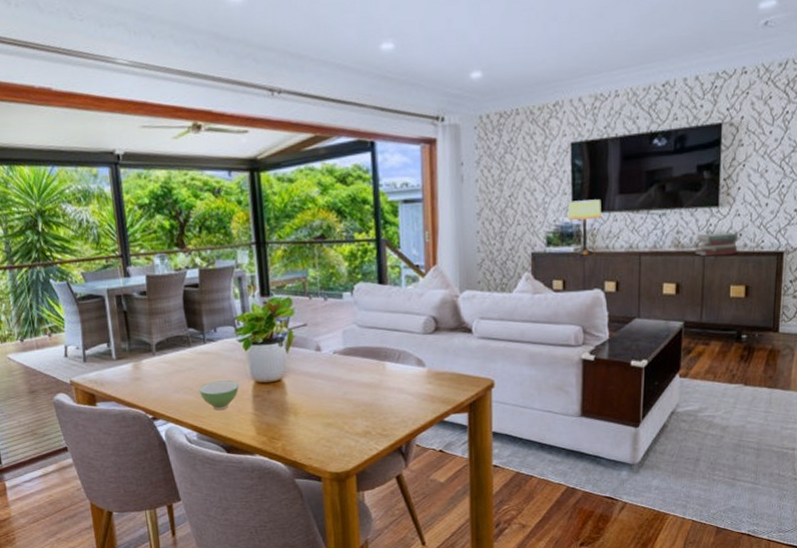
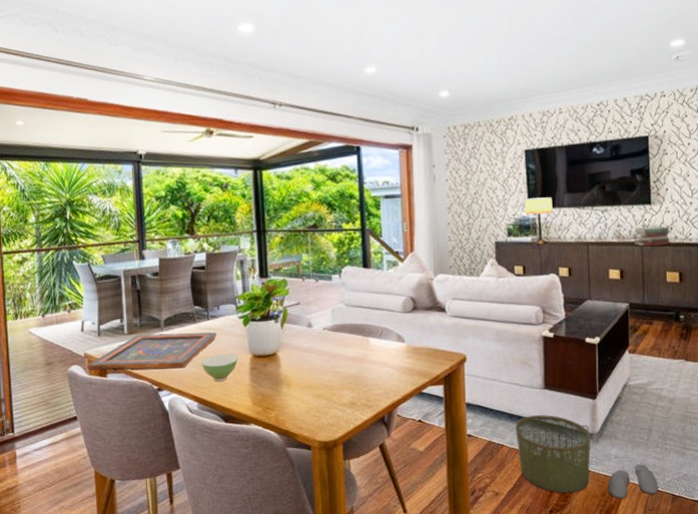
painted panel: none [74,356,215,400] -> present [87,332,217,371]
basket: none [547,444,631,526] -> present [515,415,591,494]
slippers: none [646,495,702,532] -> present [608,464,658,499]

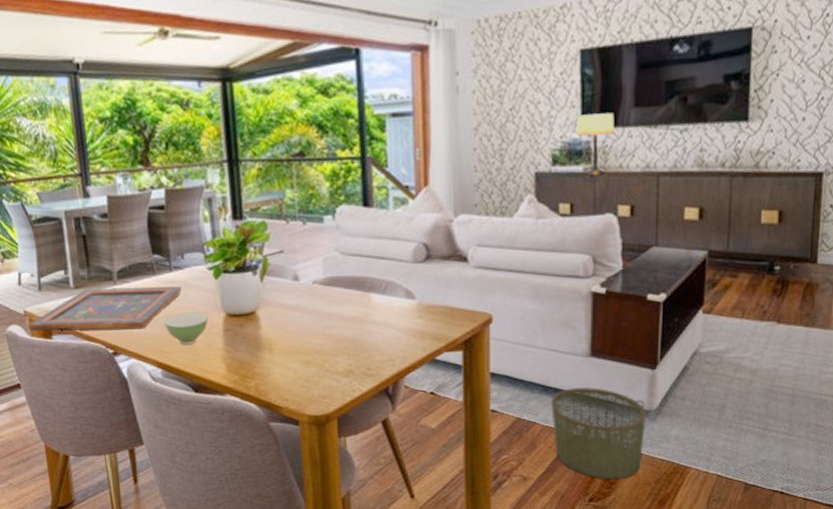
slippers: present [608,464,658,499] -> none [663,447,728,487]
books: present [634,226,670,247] -> none [720,149,771,178]

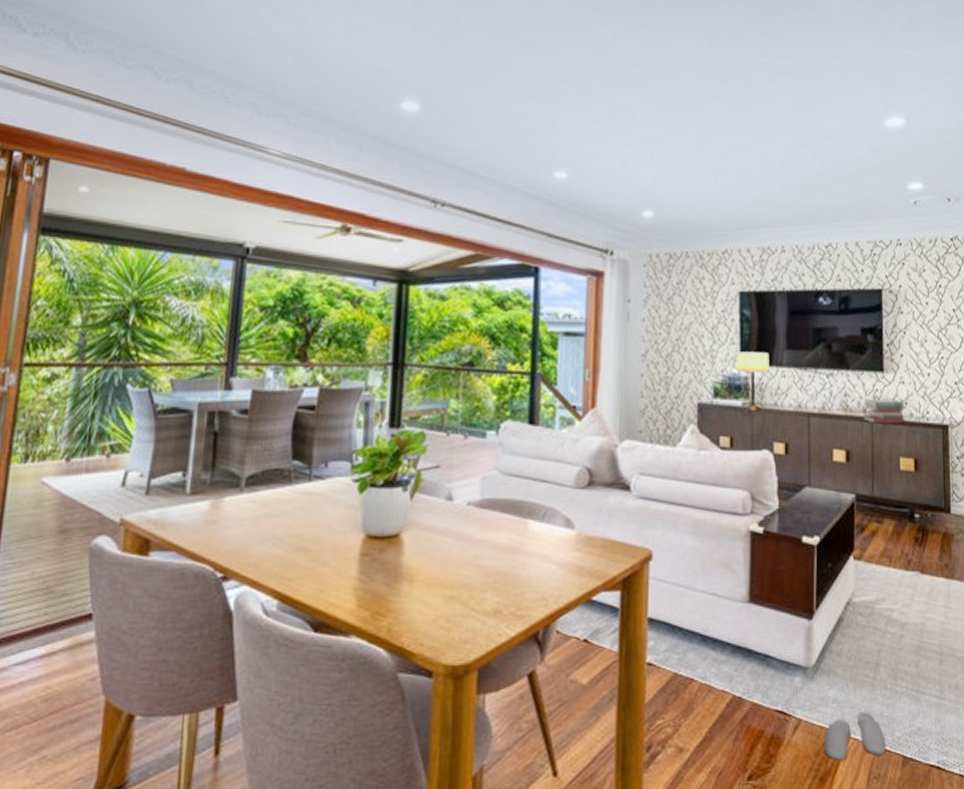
painted panel: present [28,285,182,332] -> none [120,496,320,549]
bowl: present [164,312,209,346] -> none [291,531,346,572]
basket: present [551,387,647,480] -> none [709,639,805,752]
slippers: none [663,447,728,487] -> present [823,712,886,761]
books: none [720,149,771,178] -> present [863,398,905,424]

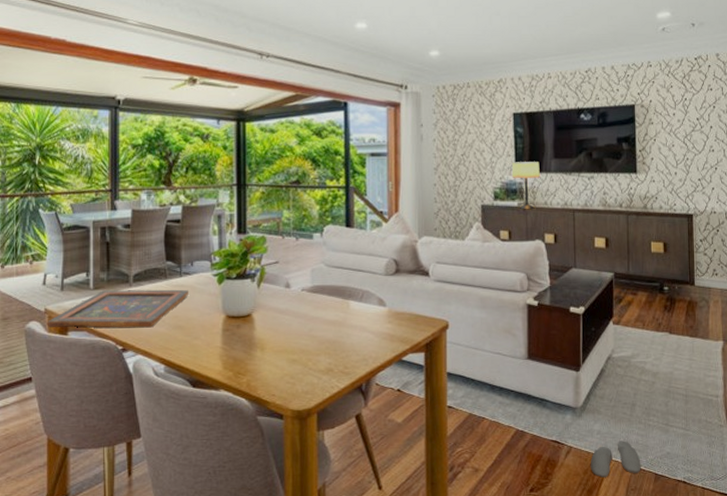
painted panel: none [120,496,320,549] -> present [46,289,189,329]
books: present [863,398,905,424] -> none [619,195,655,216]

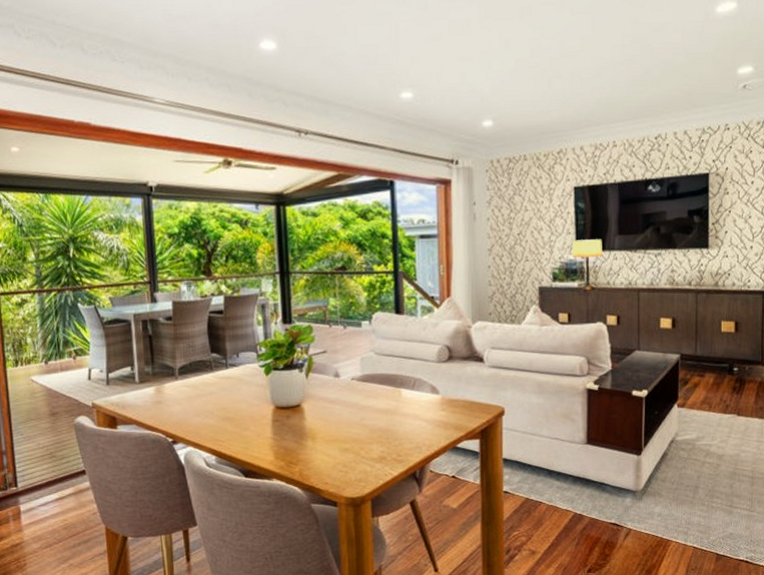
painted panel: present [46,289,189,329] -> none [95,381,237,423]
slippers: present [590,441,641,478] -> none [649,522,702,558]

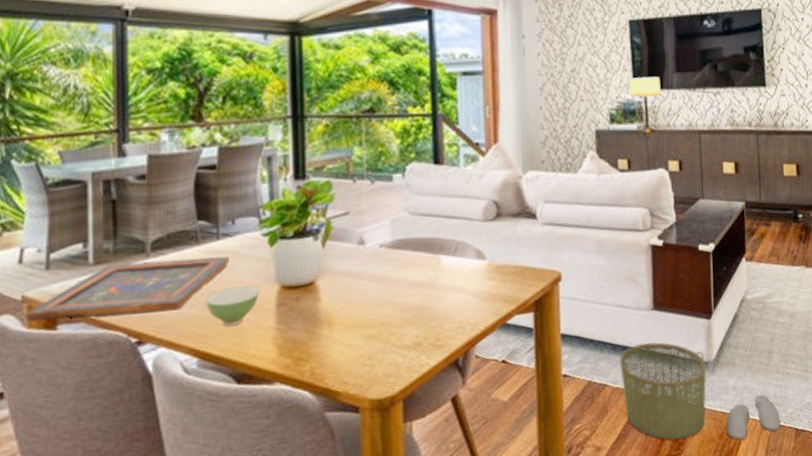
painted panel: none [95,381,237,423] -> present [25,256,230,323]
bowl: none [219,405,260,435] -> present [205,286,261,327]
basket: none [555,471,634,553] -> present [620,342,707,441]
slippers: none [649,522,702,558] -> present [725,394,781,441]

